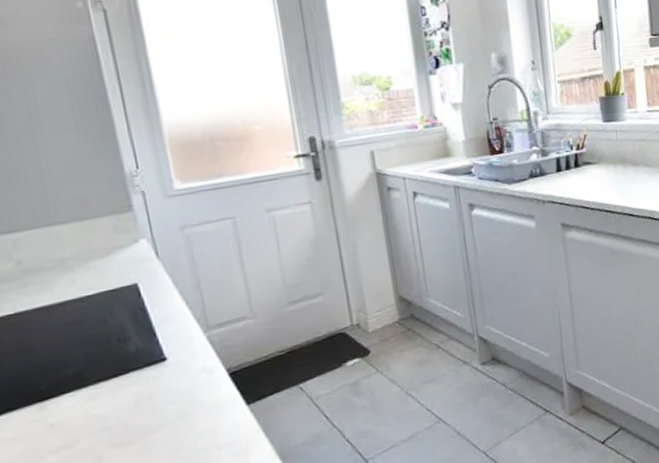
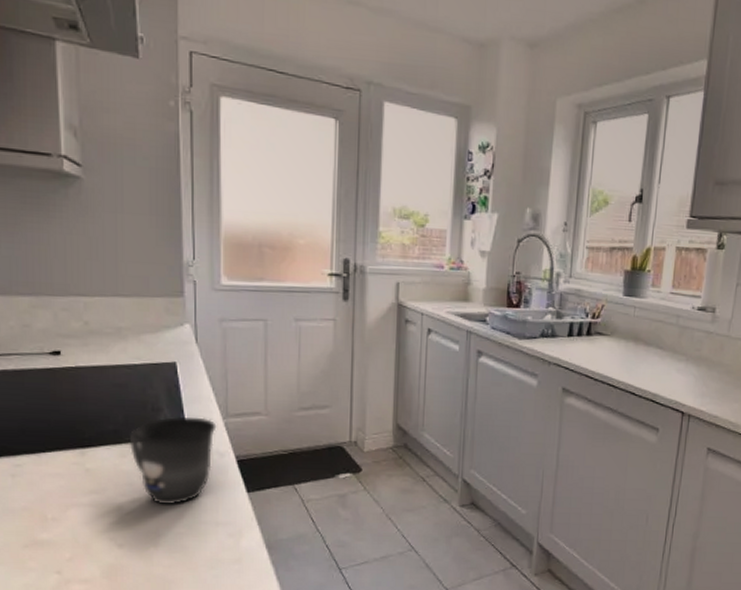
mug: none [95,335,202,443] -> present [129,416,217,505]

